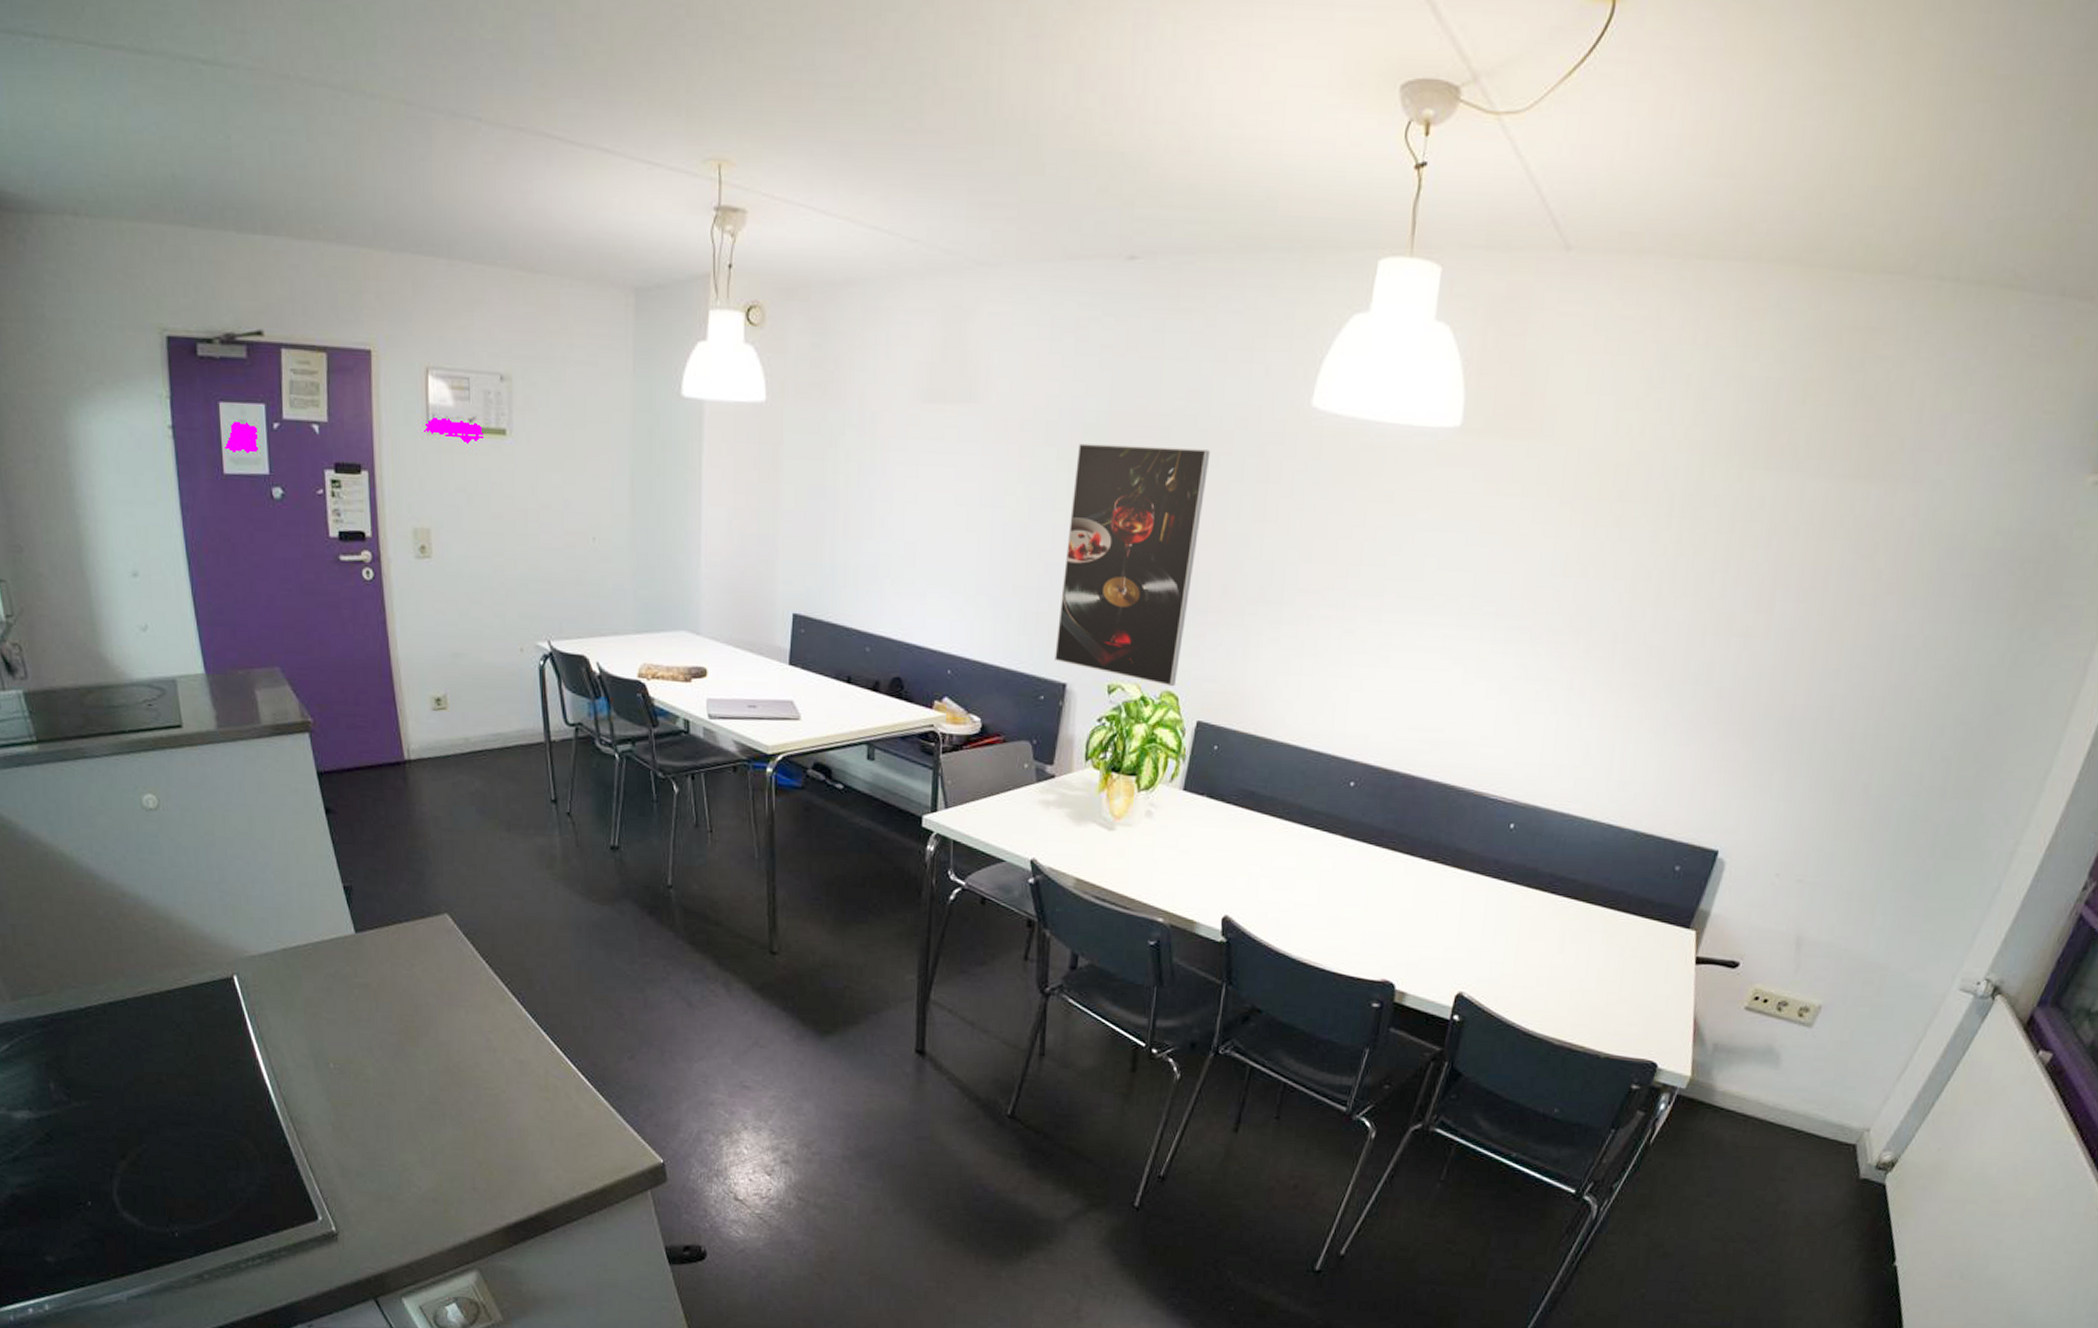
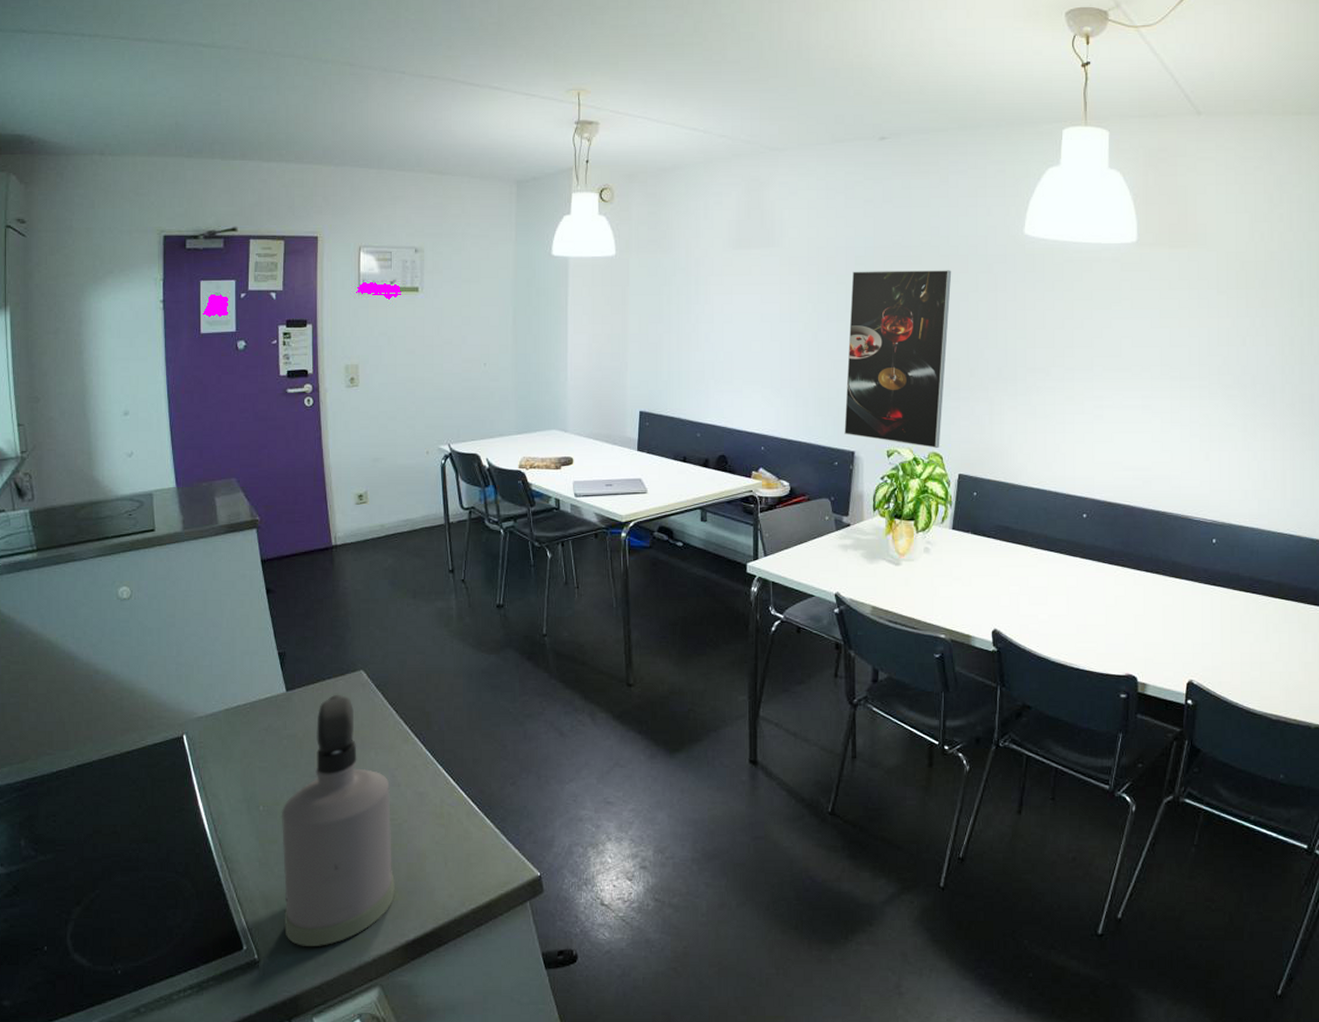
spray bottle: none [355,940,493,1223] -> present [281,694,395,946]

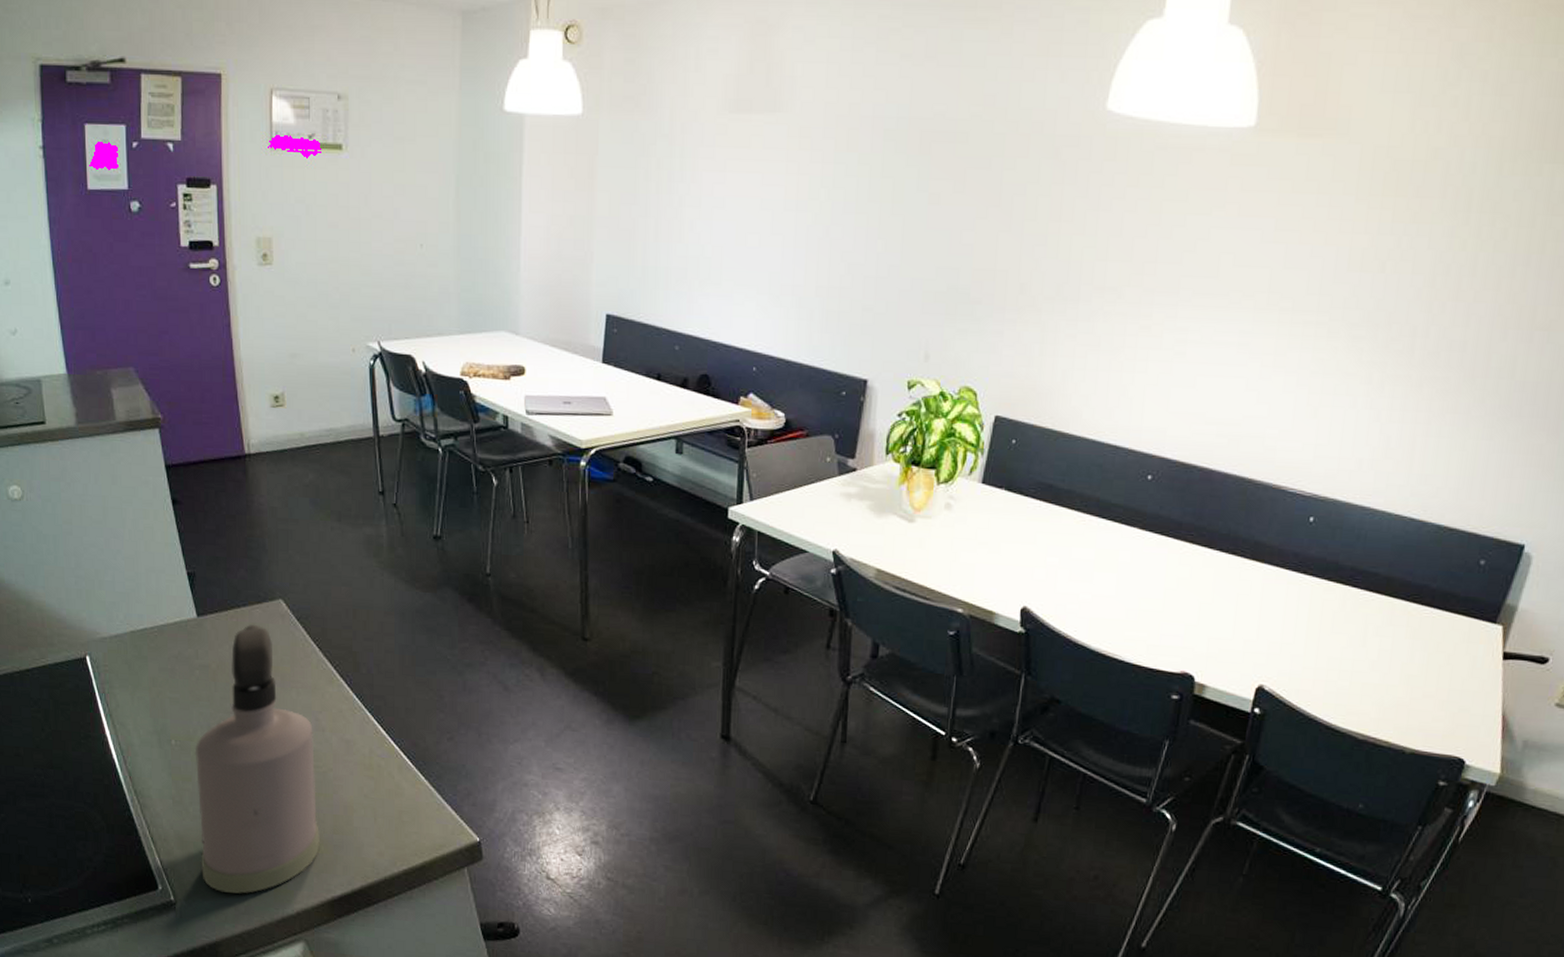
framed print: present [844,270,952,449] -> none [856,149,1008,383]

